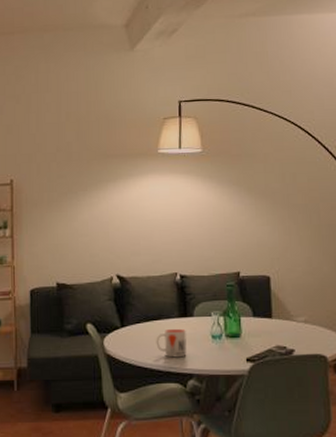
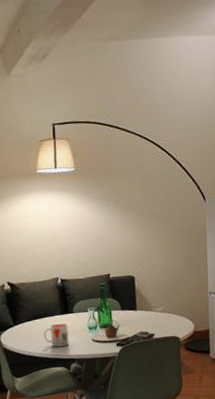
teapot: none [215,328,262,355] -> present [91,320,129,342]

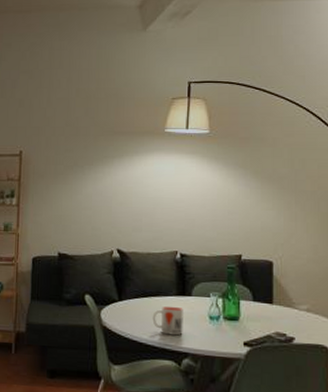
teapot: present [91,320,129,342] -> none [212,311,261,339]

